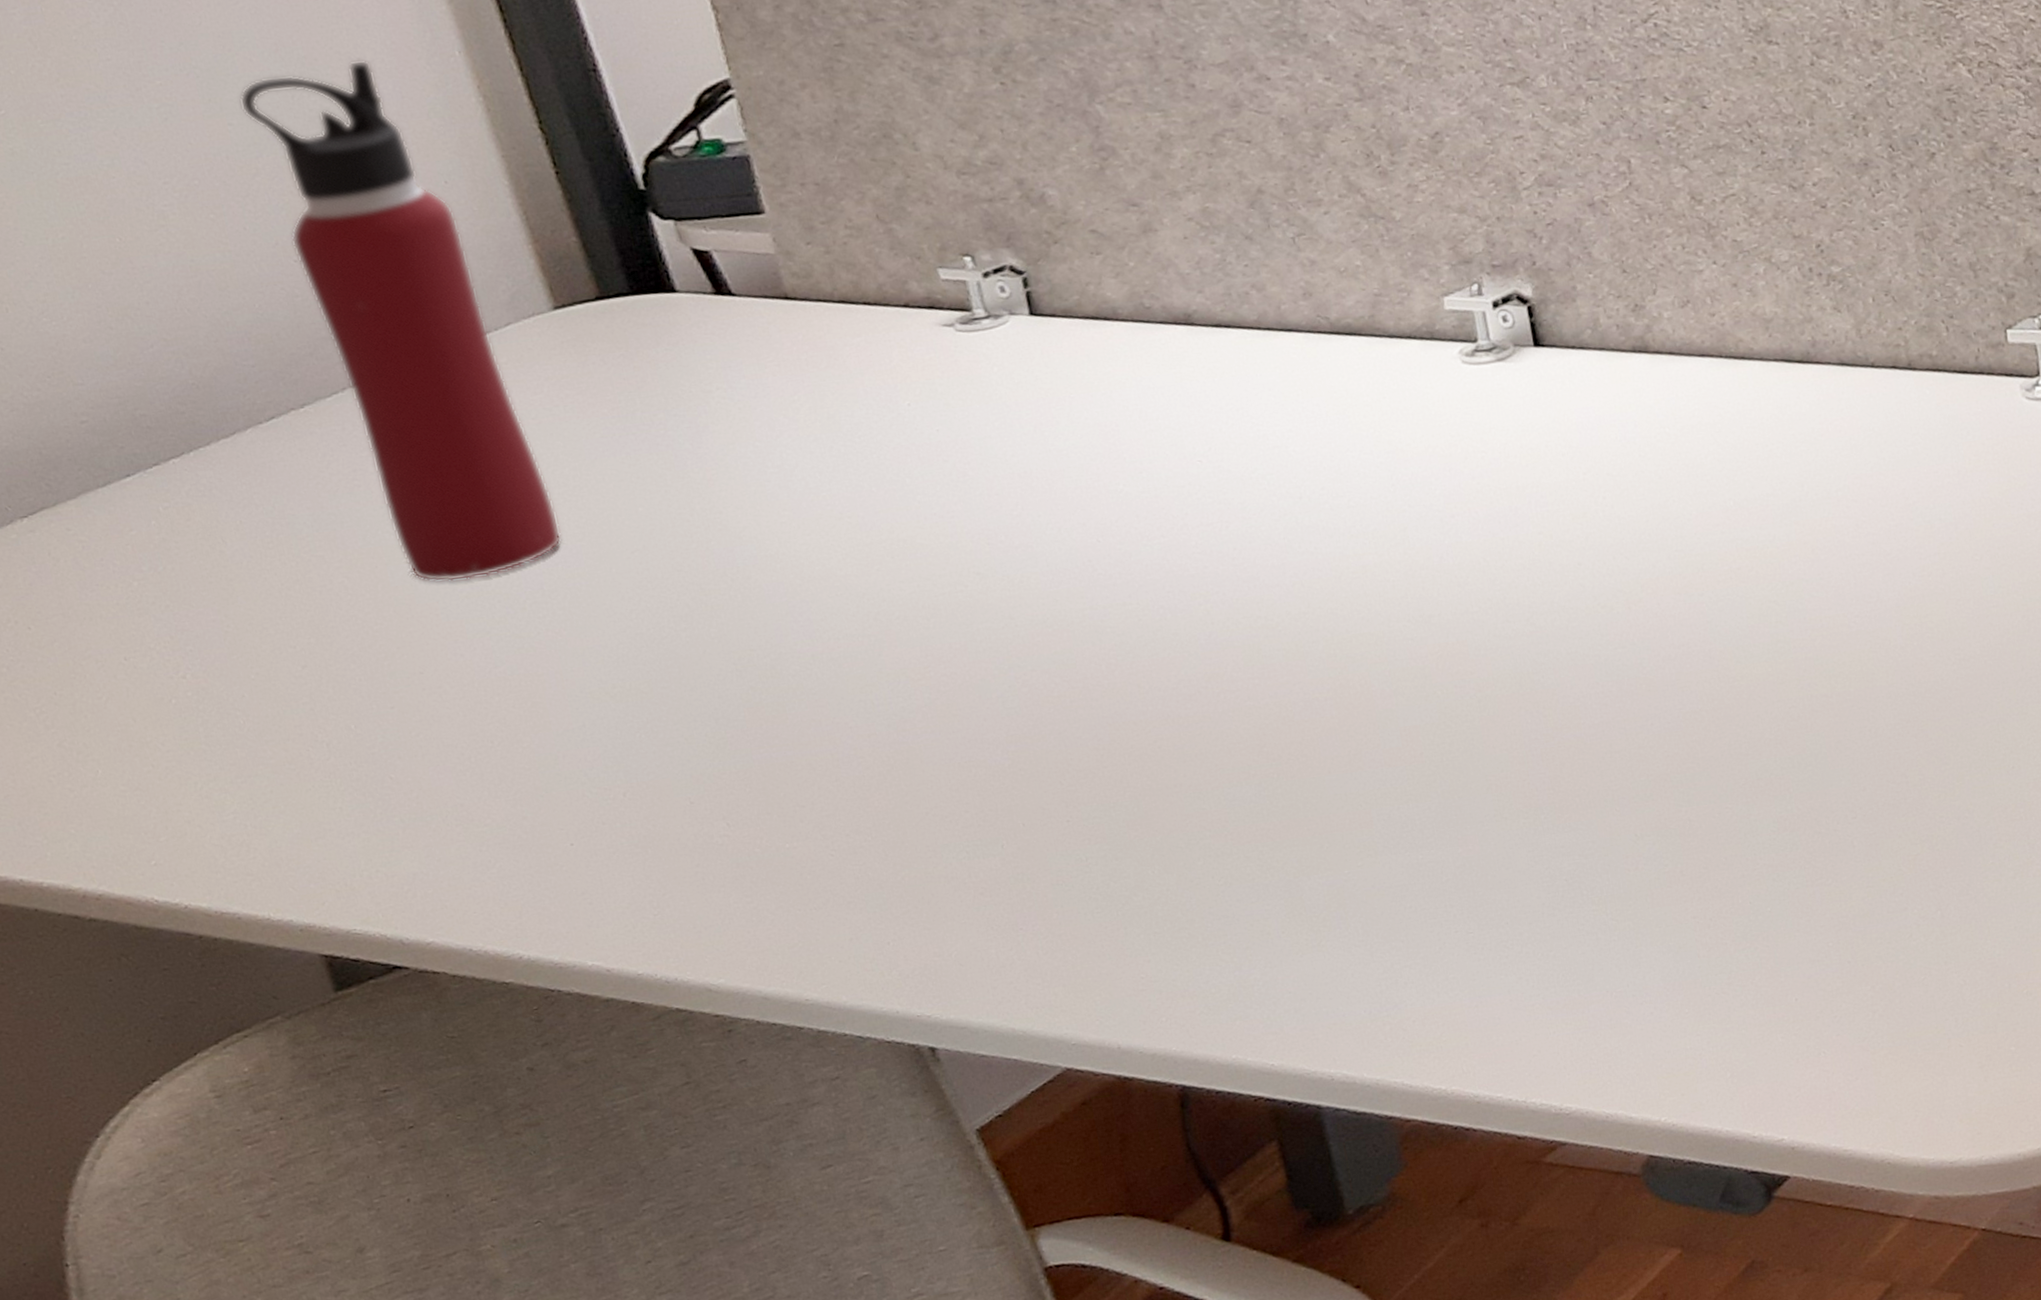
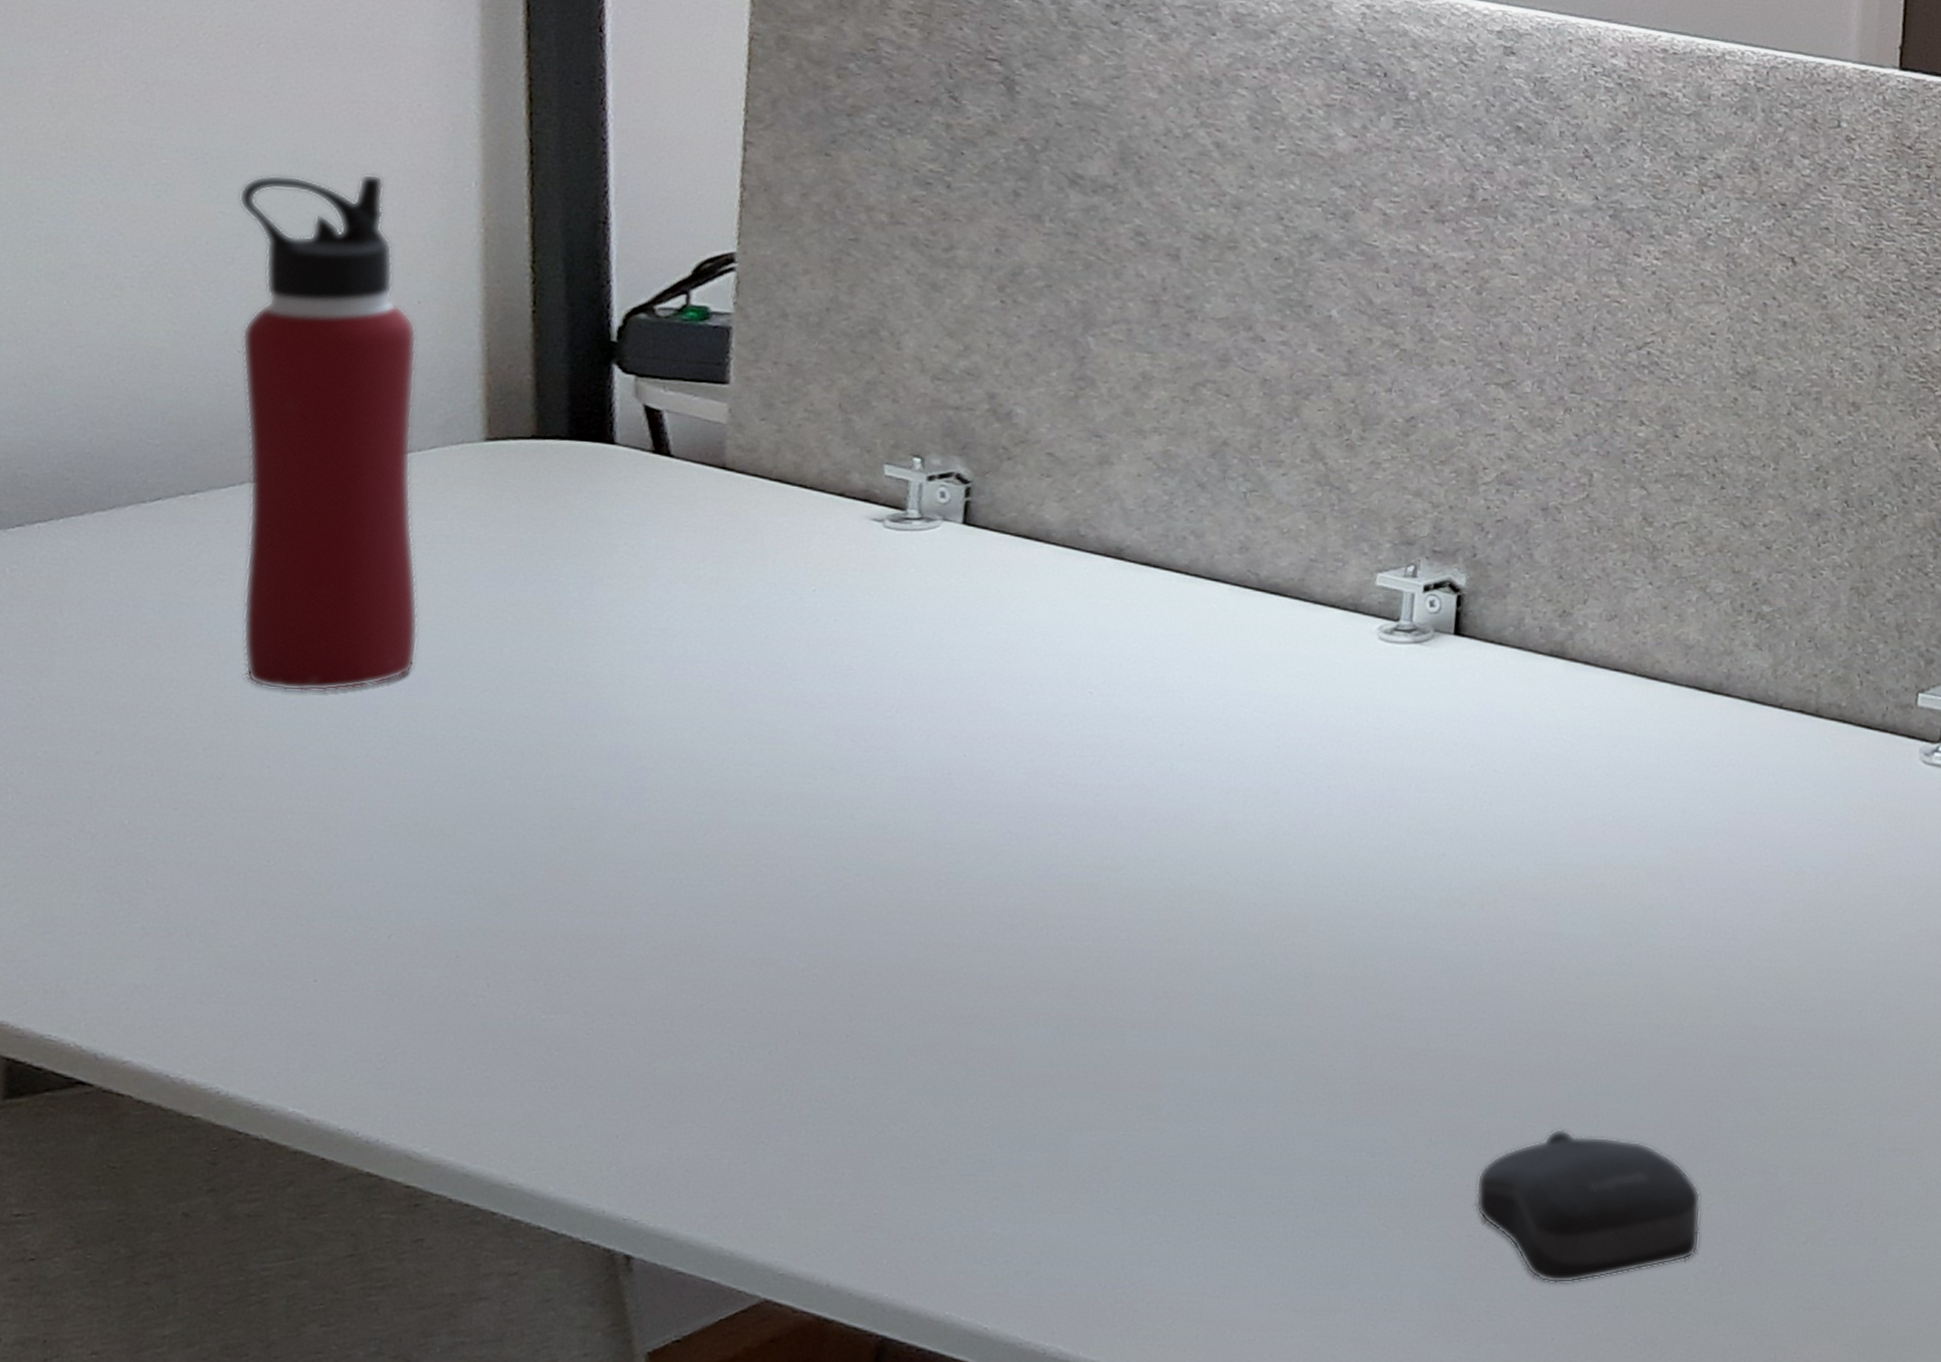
computer mouse: none [1688,805,1914,950] -> present [1475,1128,1701,1284]

